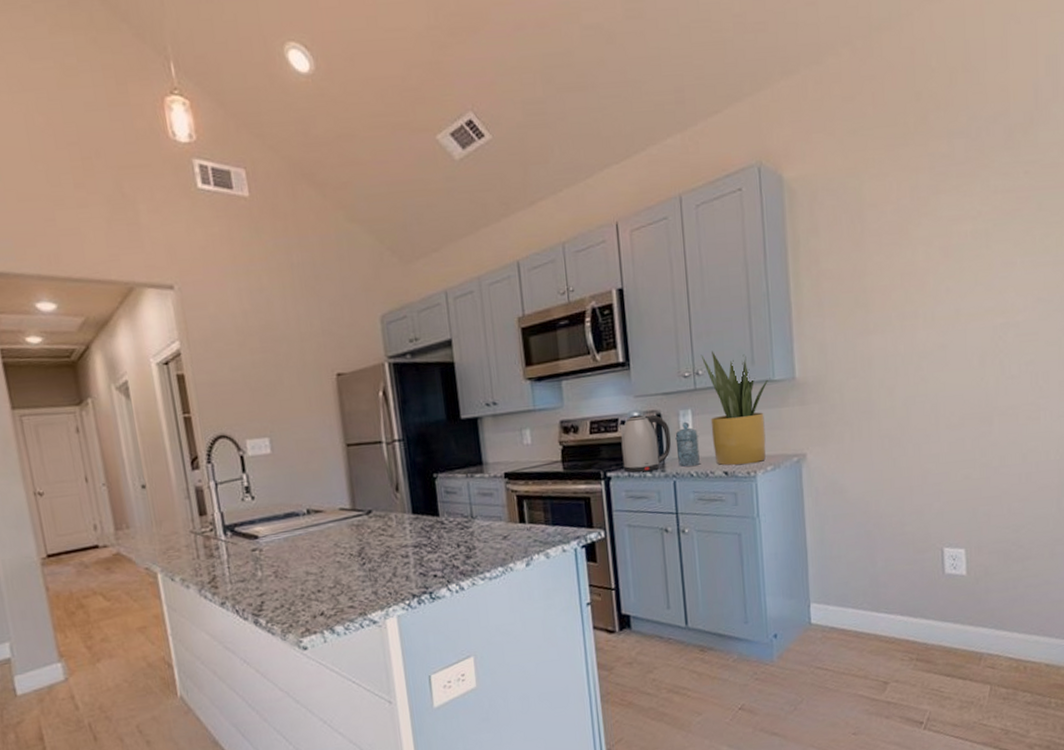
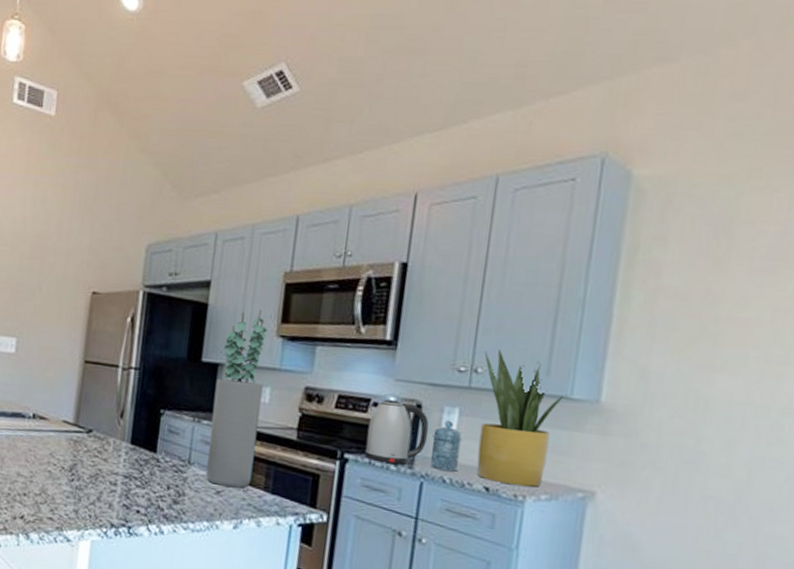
vase: none [478,358,532,531] -> present [206,309,268,489]

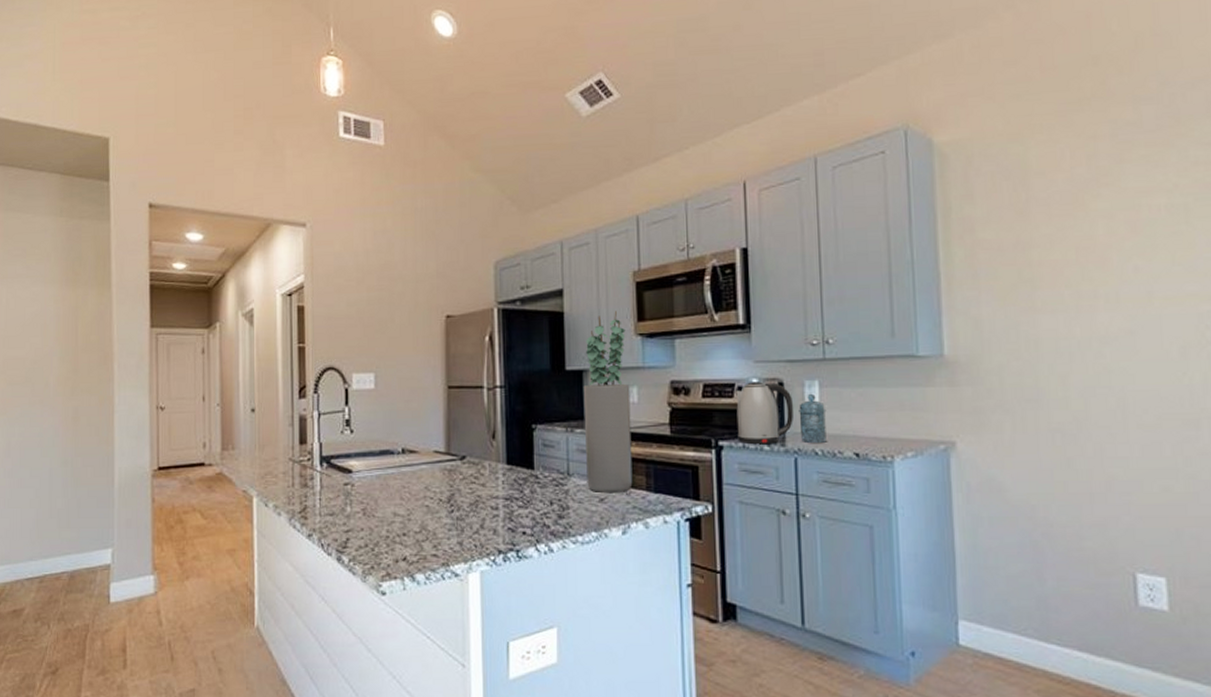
planter: present [476,350,567,487] -> none [832,319,913,448]

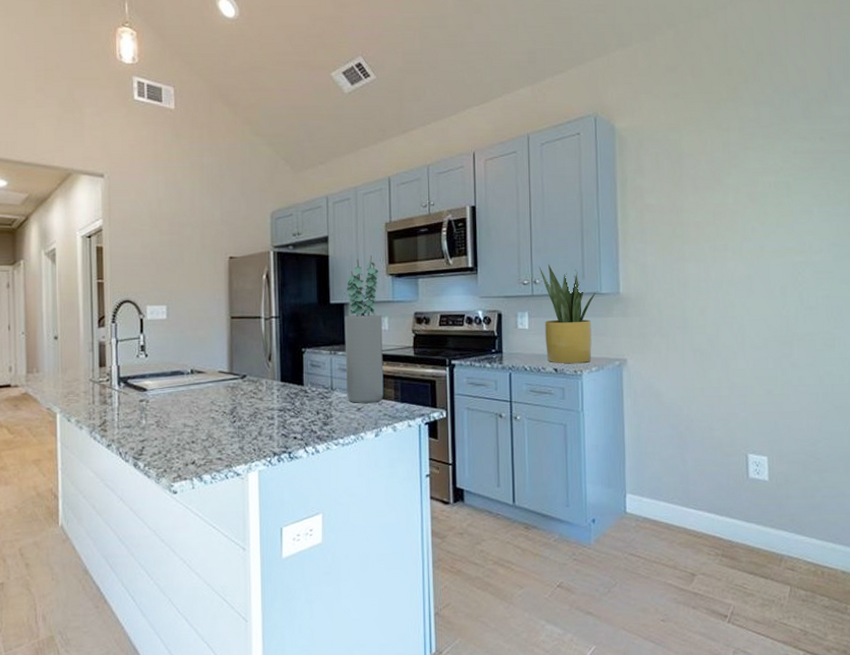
kettle: present [736,381,793,445] -> none [465,313,509,363]
canister: present [799,393,827,443] -> none [513,322,534,361]
planter: none [832,319,913,448] -> present [539,264,598,364]

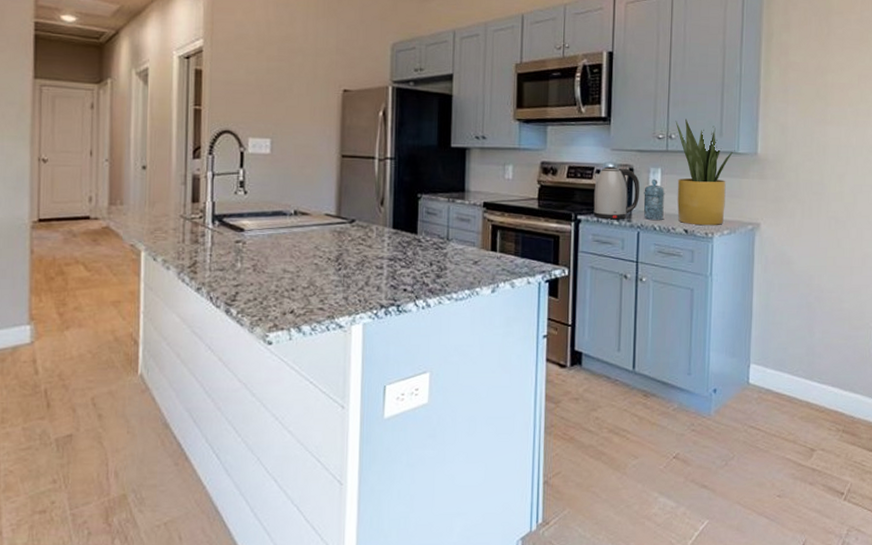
vase: present [344,255,384,403] -> none [463,97,506,256]
kettle: none [465,313,509,363] -> present [593,166,640,220]
canister: none [513,322,534,361] -> present [643,179,666,220]

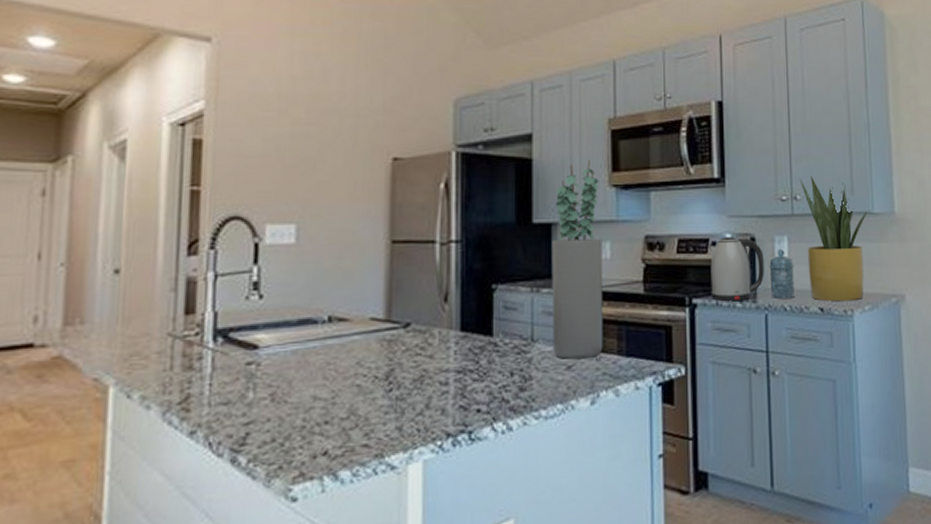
vase: none [463,97,506,256] -> present [551,160,603,359]

